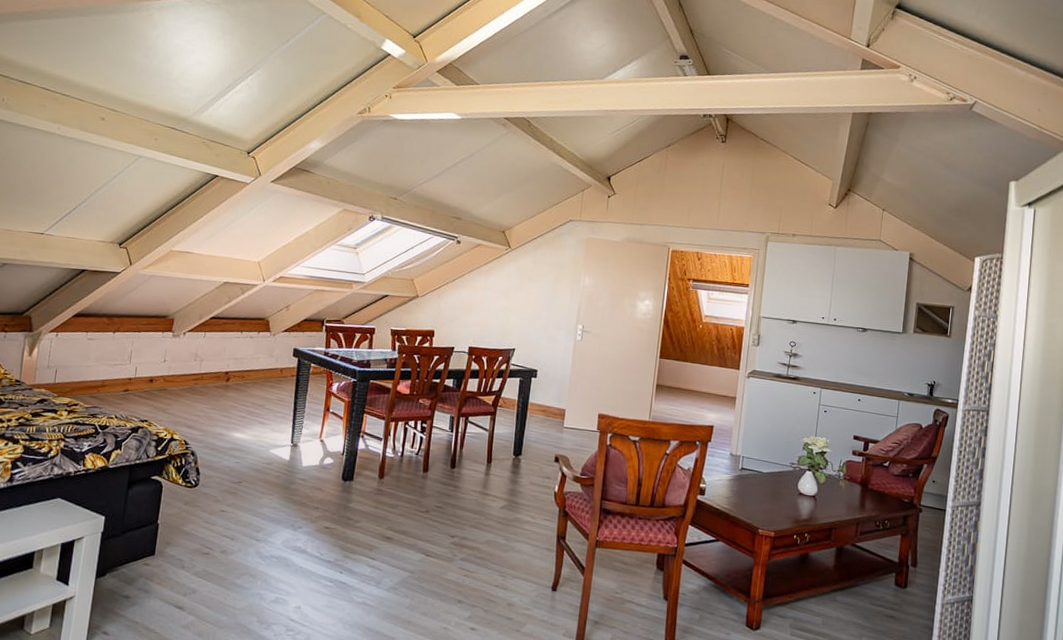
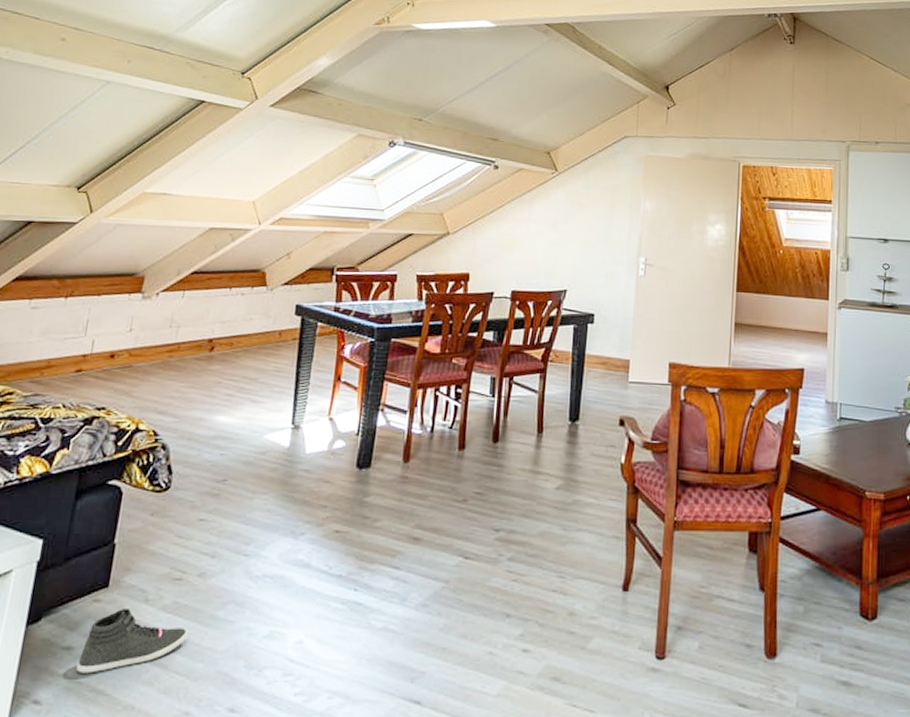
sneaker: none [134,572,215,616] -> present [76,609,189,673]

